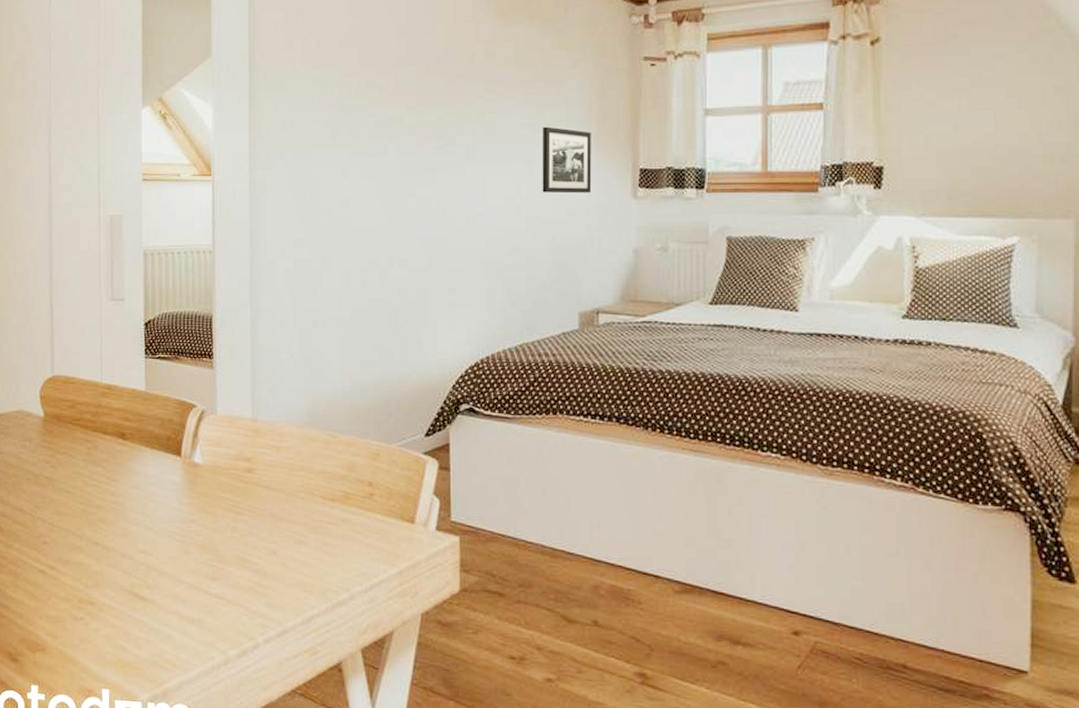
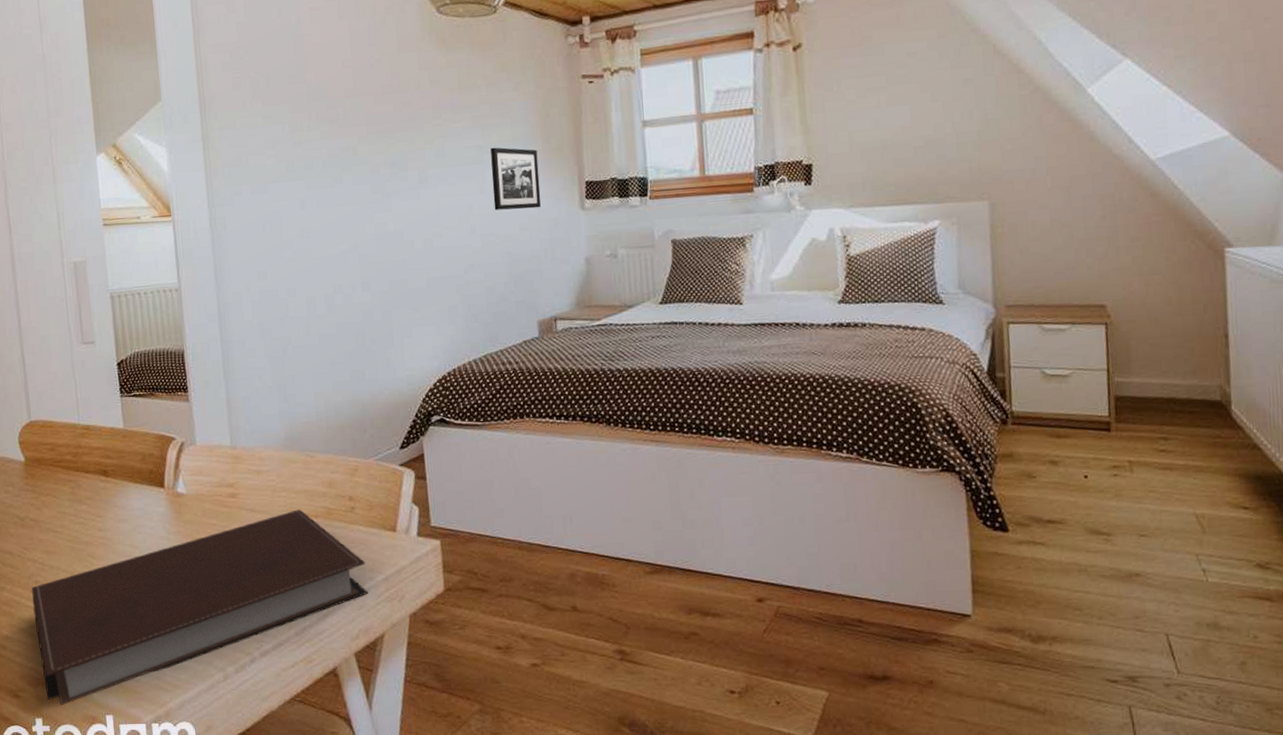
notebook: none [39,491,380,674] -> present [31,509,368,705]

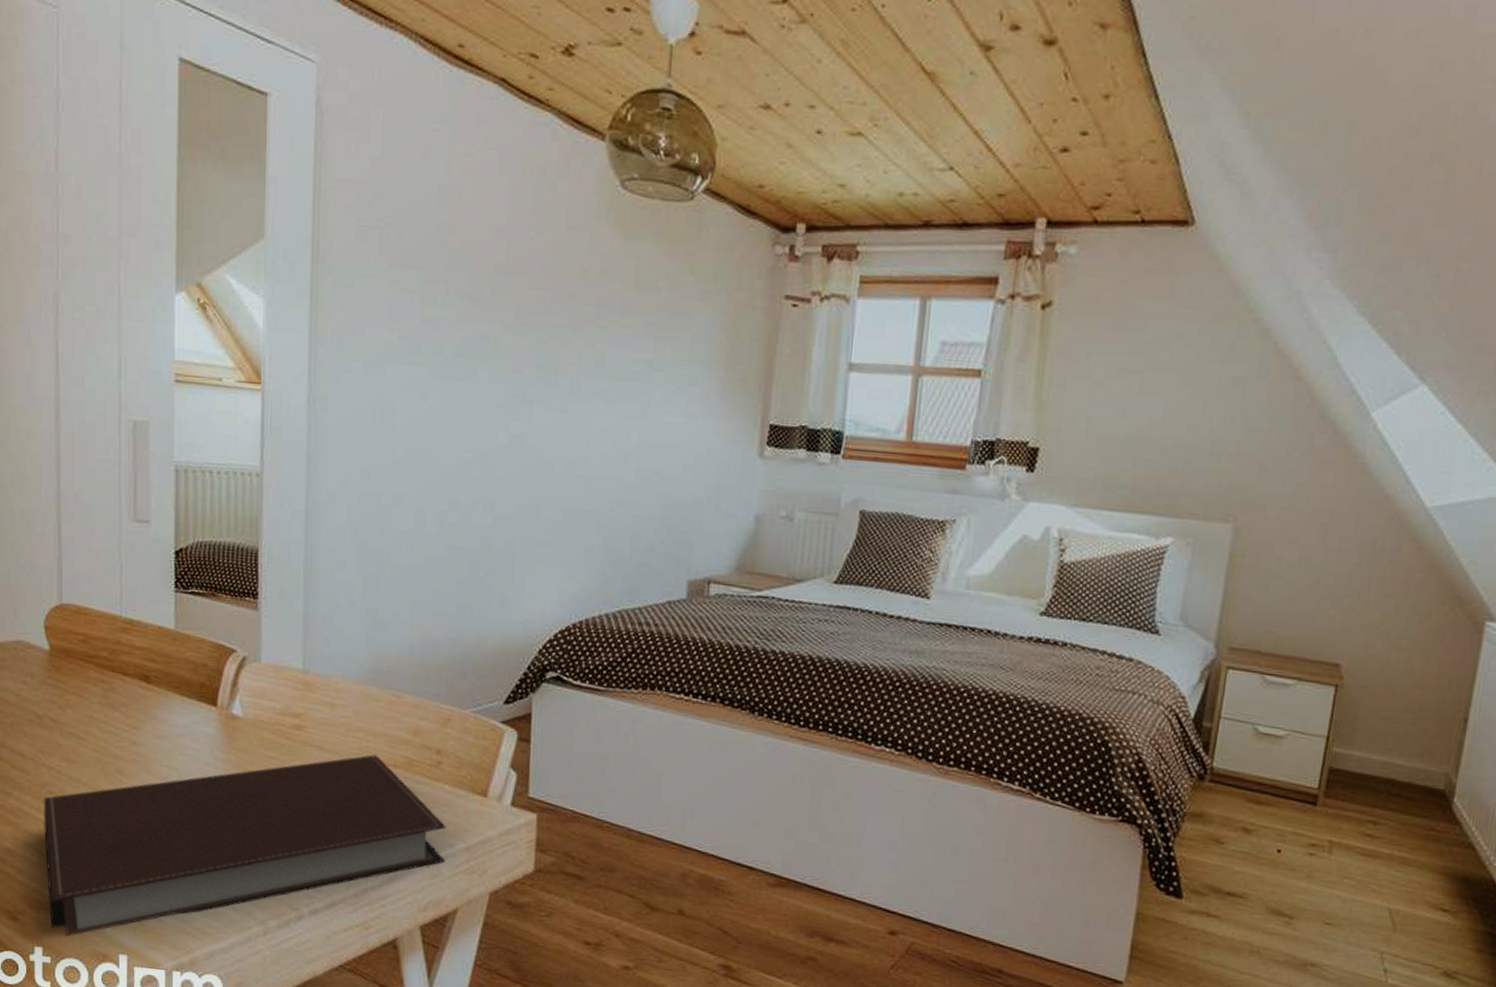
picture frame: present [490,147,541,210] -> none [656,365,718,447]

